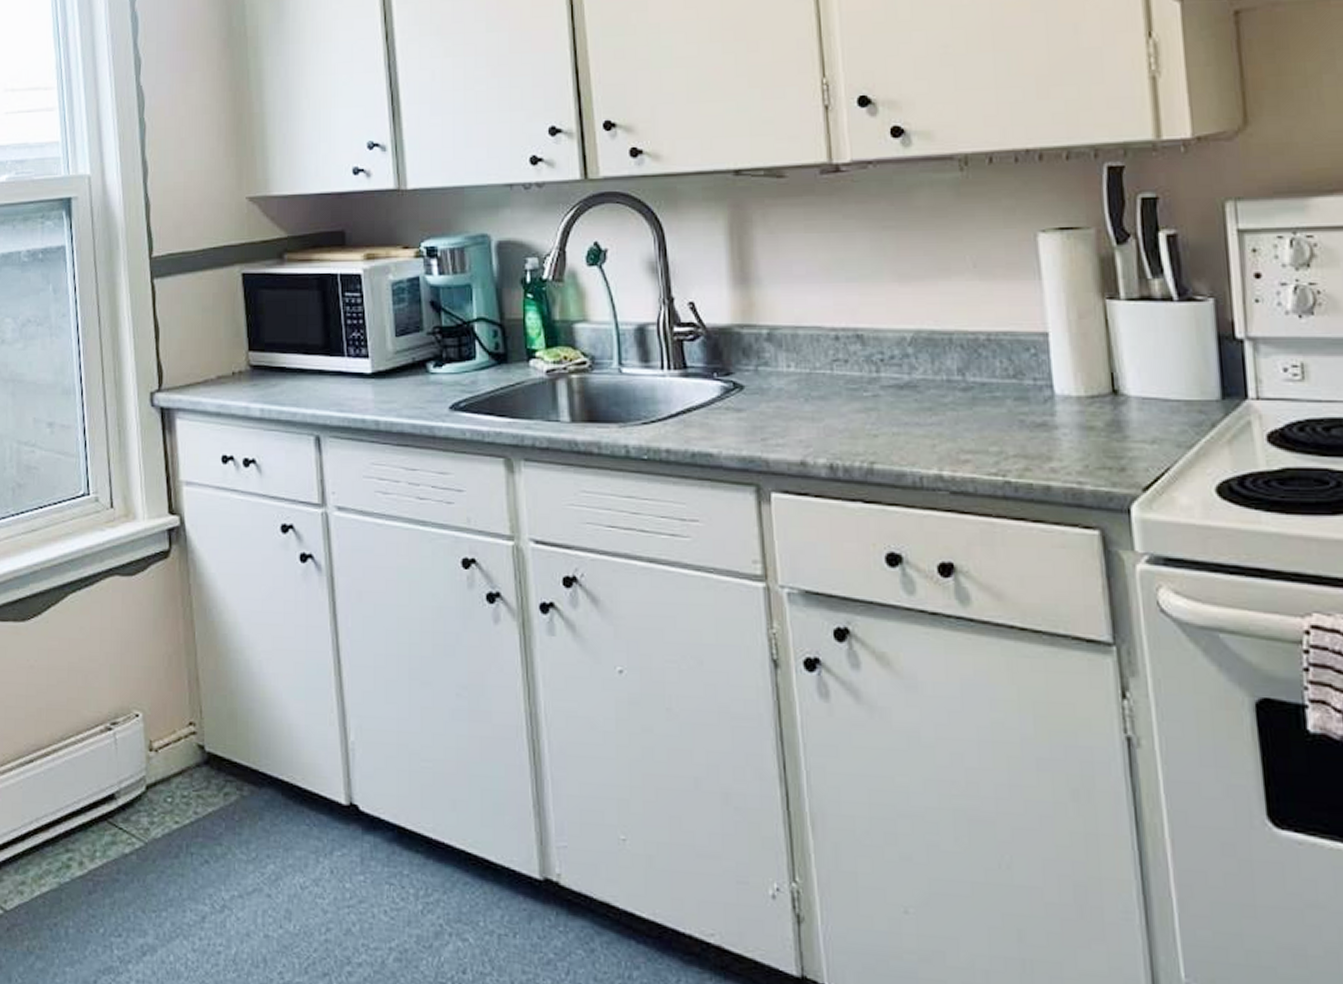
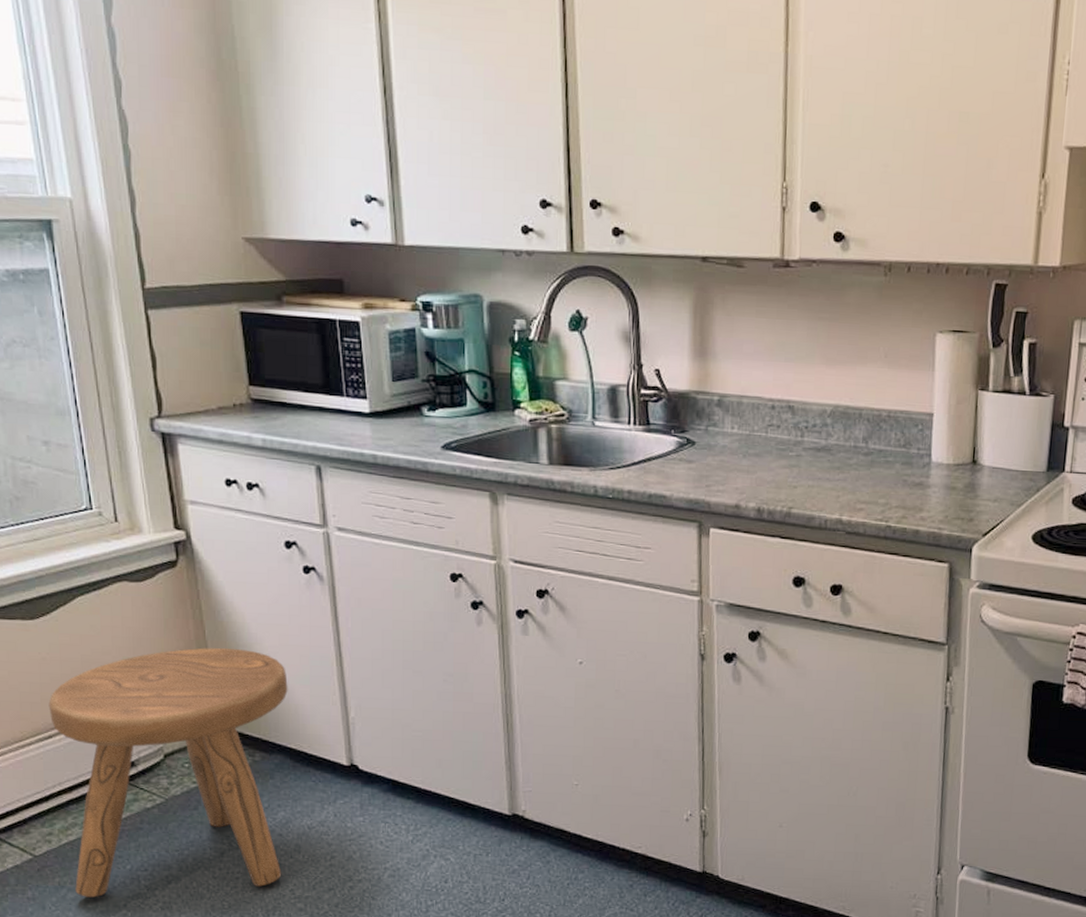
stool: none [32,653,281,970] -> present [48,648,288,898]

